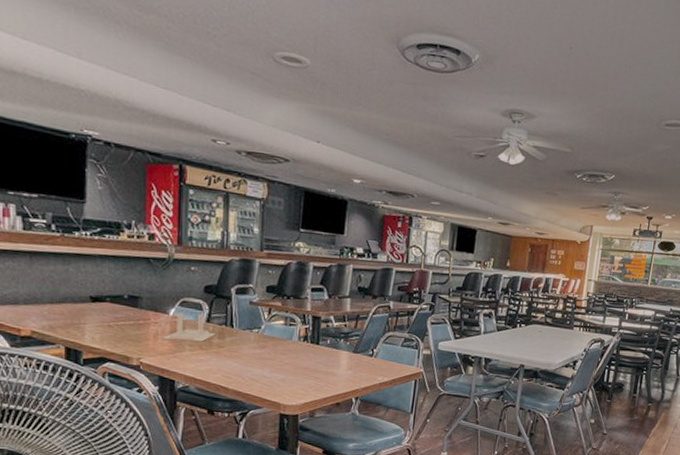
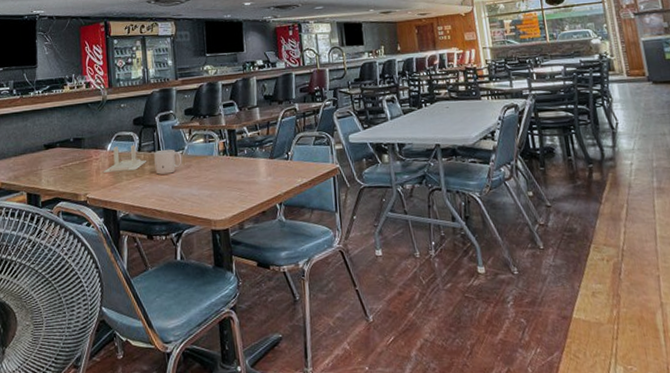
mug: none [224,324,257,352] -> present [154,148,183,175]

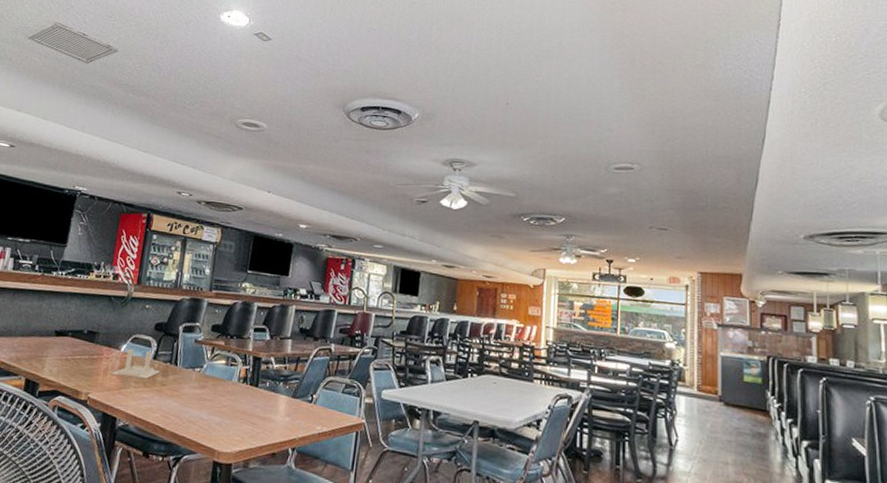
mug: present [154,148,183,175] -> none [167,362,199,391]

